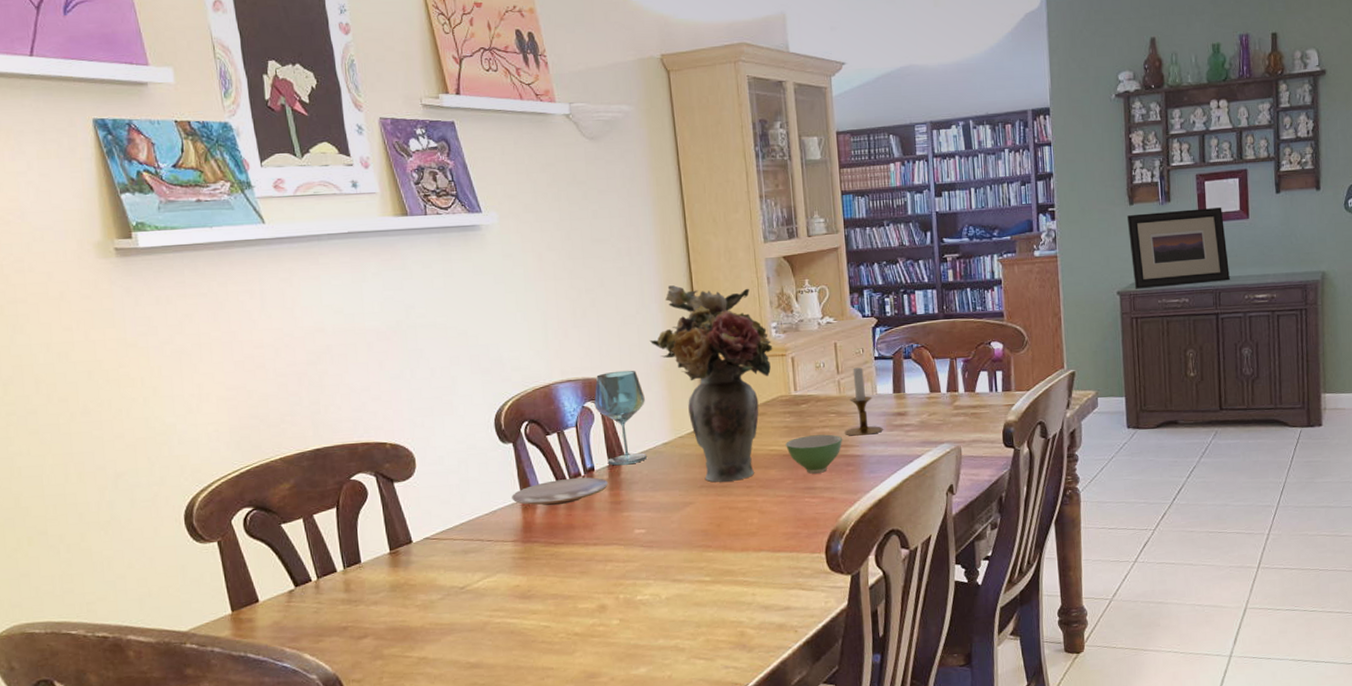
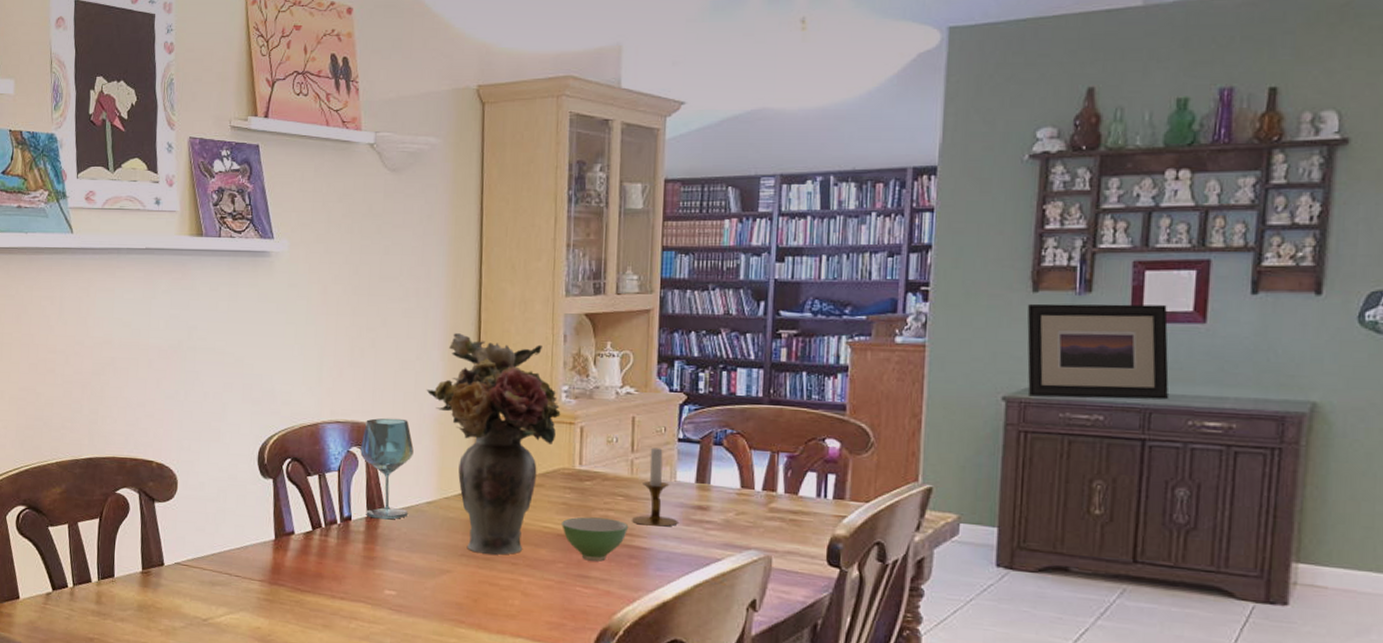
plate: present [512,477,609,506] -> none [265,524,365,551]

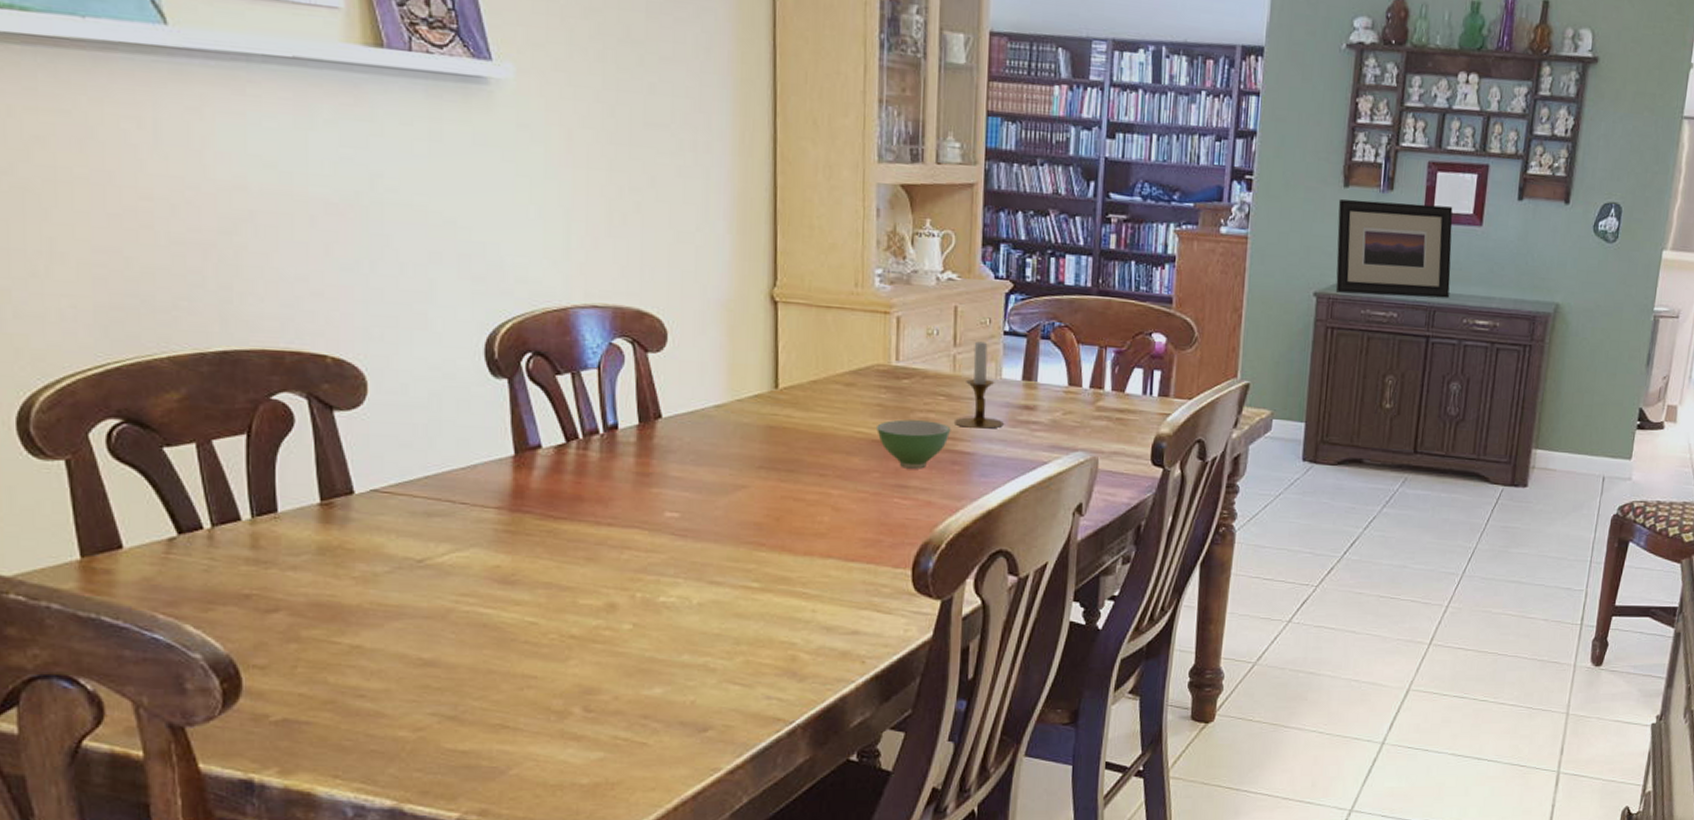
wine glass: present [360,418,414,520] -> none [627,302,696,427]
flower arrangement: present [426,333,561,555] -> none [710,200,874,466]

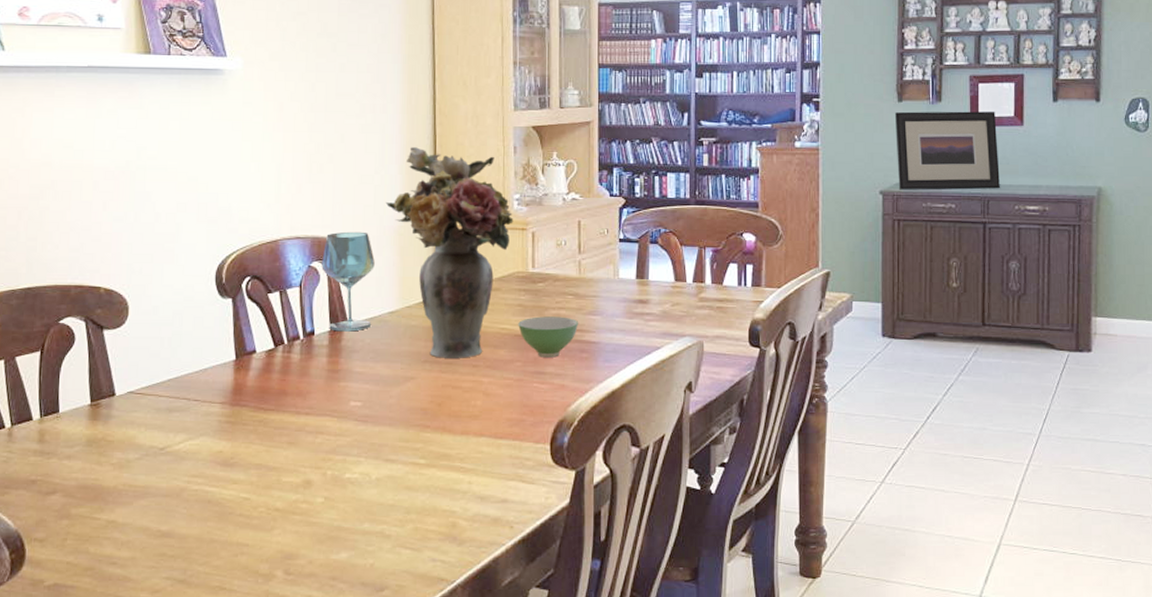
wine glass: none [627,302,696,427] -> present [322,231,375,332]
flower arrangement: none [710,200,874,466] -> present [385,147,514,358]
candlestick: present [955,341,1004,429] -> none [582,248,622,321]

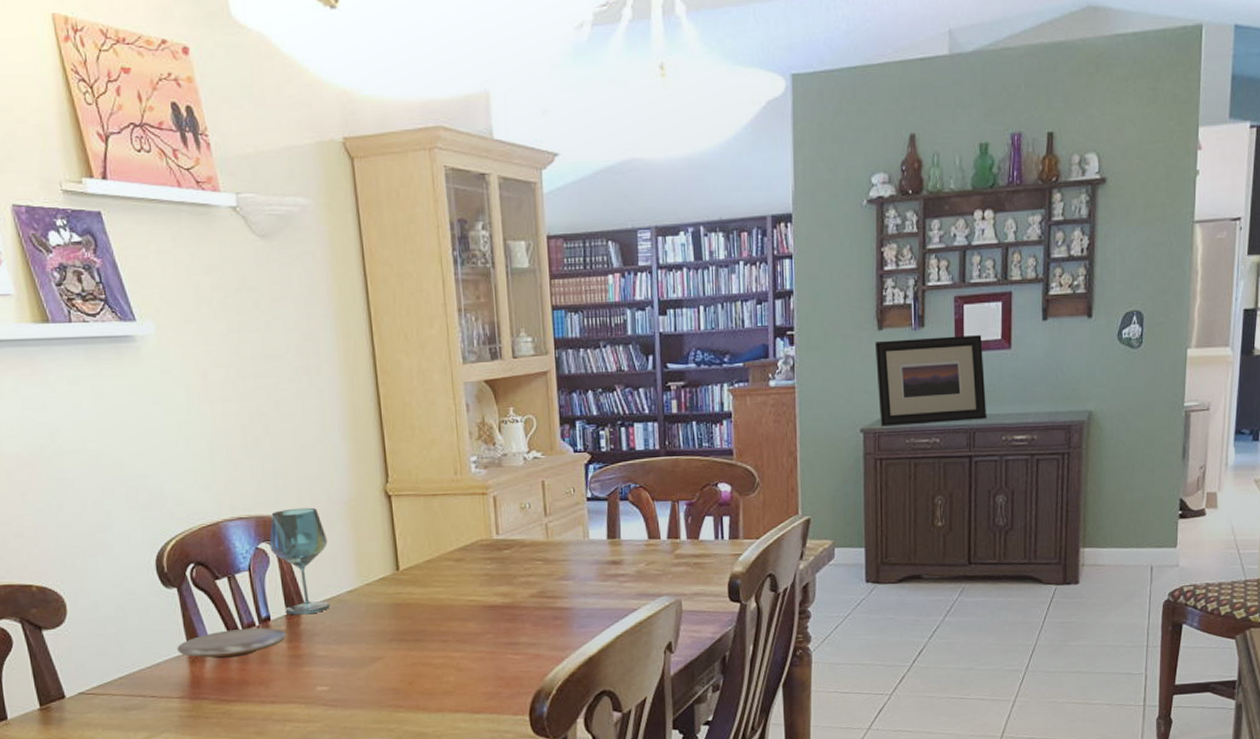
plate: none [225,340,328,369] -> present [177,627,287,659]
flower arrangement: present [385,147,514,358] -> none [331,411,472,636]
bowl: present [517,316,579,358] -> none [485,584,550,628]

